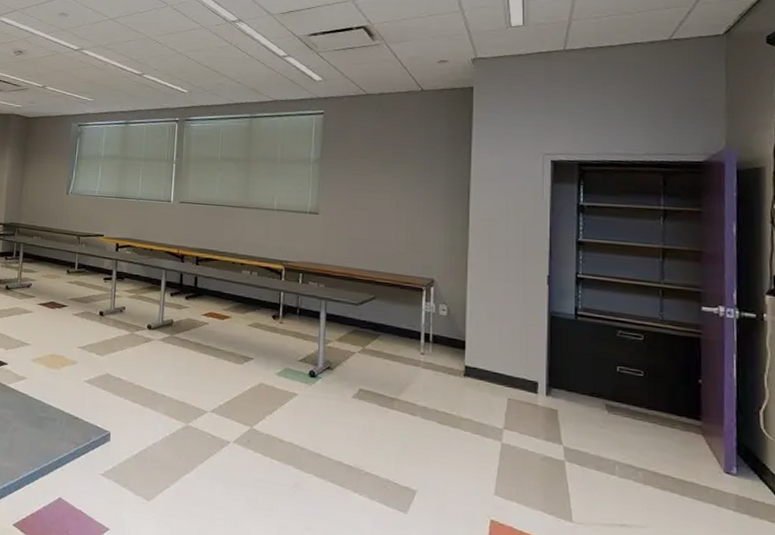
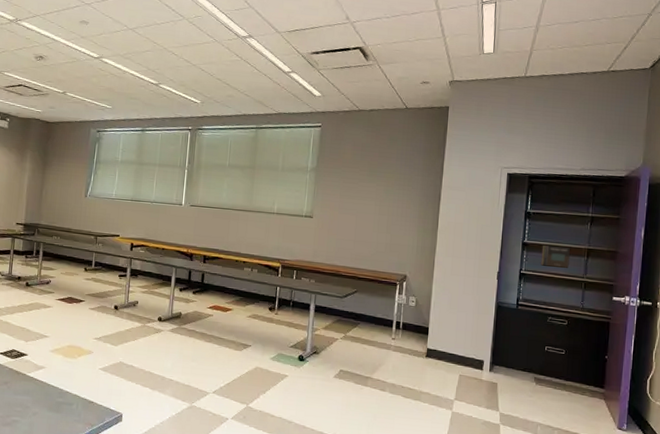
books: none [602,242,639,273] -> present [541,243,570,269]

